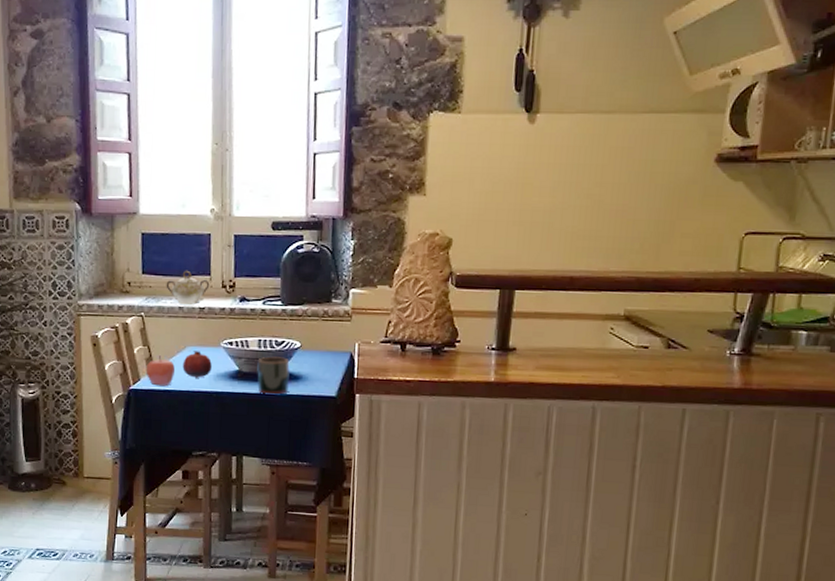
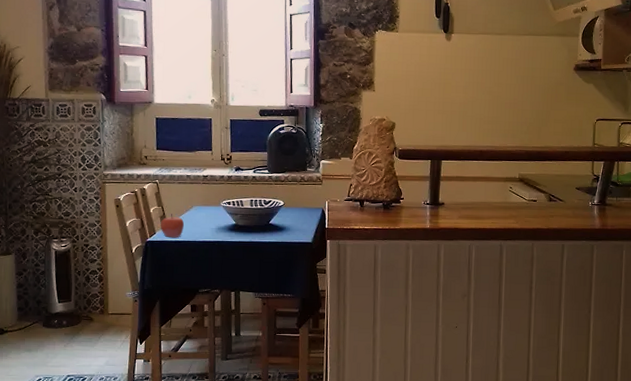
sugar bowl: present [166,270,210,306] -> none [176,146,211,174]
fruit: present [182,351,212,378] -> none [190,209,214,231]
mug: present [257,356,291,395] -> none [250,213,276,242]

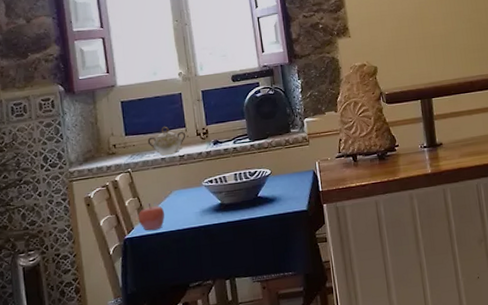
sugar bowl: none [176,146,211,174] -> present [147,126,186,157]

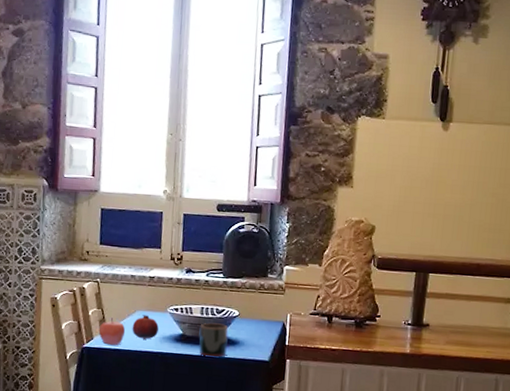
sugar bowl: present [147,126,186,157] -> none [120,243,160,275]
fruit: none [170,193,197,218] -> present [132,315,159,340]
mug: none [236,185,266,220] -> present [198,322,229,357]

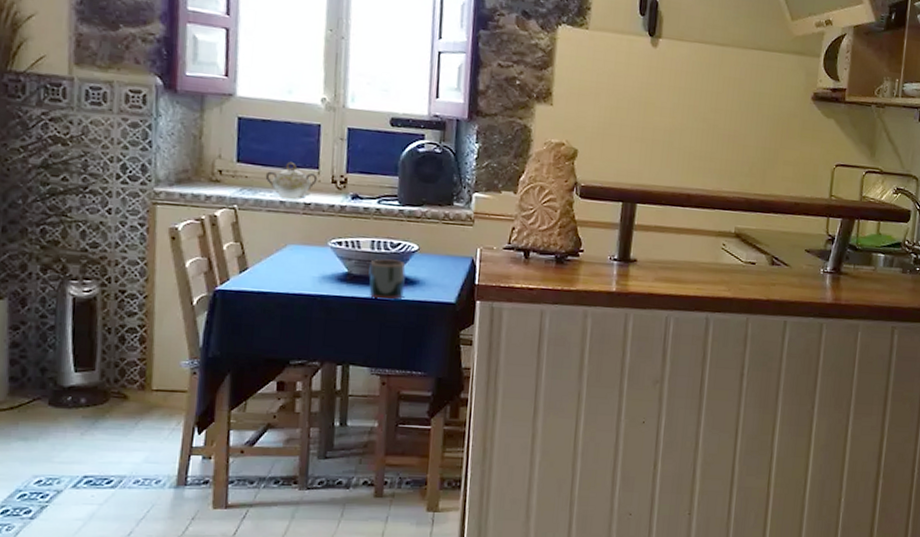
fruit: present [98,318,125,346] -> none [236,253,272,288]
sugar bowl: none [120,243,160,275] -> present [265,161,318,200]
fruit: present [132,315,159,340] -> none [281,249,317,280]

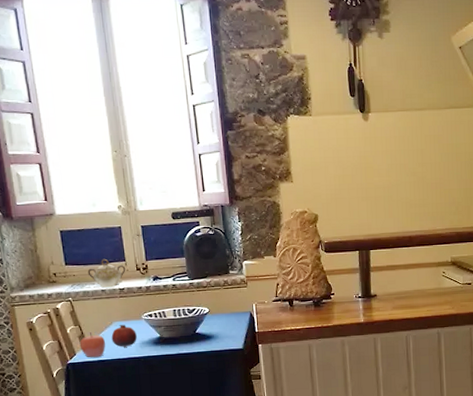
fruit: none [236,253,272,288] -> present [79,332,106,358]
fruit: none [281,249,317,280] -> present [111,325,137,347]
mug: present [368,259,407,300] -> none [175,322,204,354]

